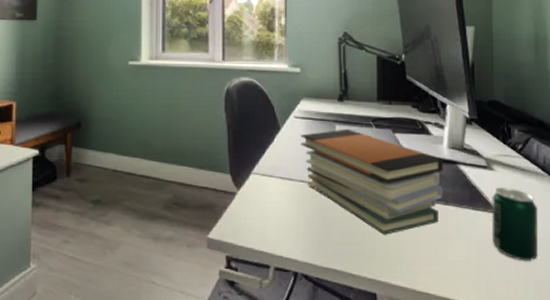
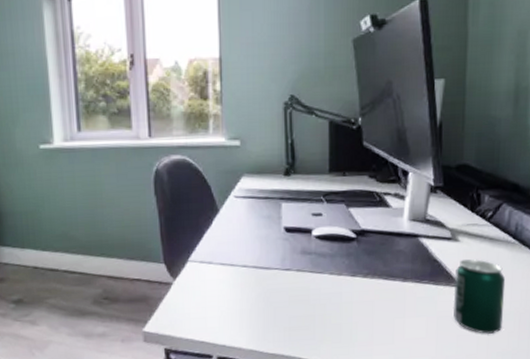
book stack: present [300,128,443,235] -> none [242,206,402,317]

